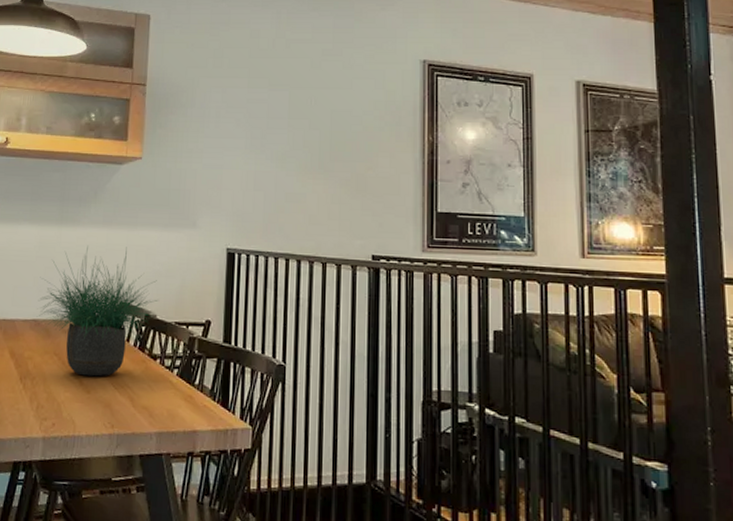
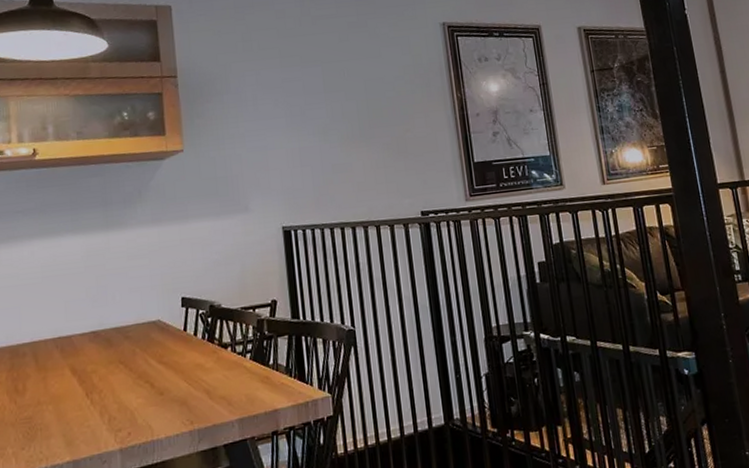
potted plant: present [38,245,158,377] -> none [92,241,221,379]

